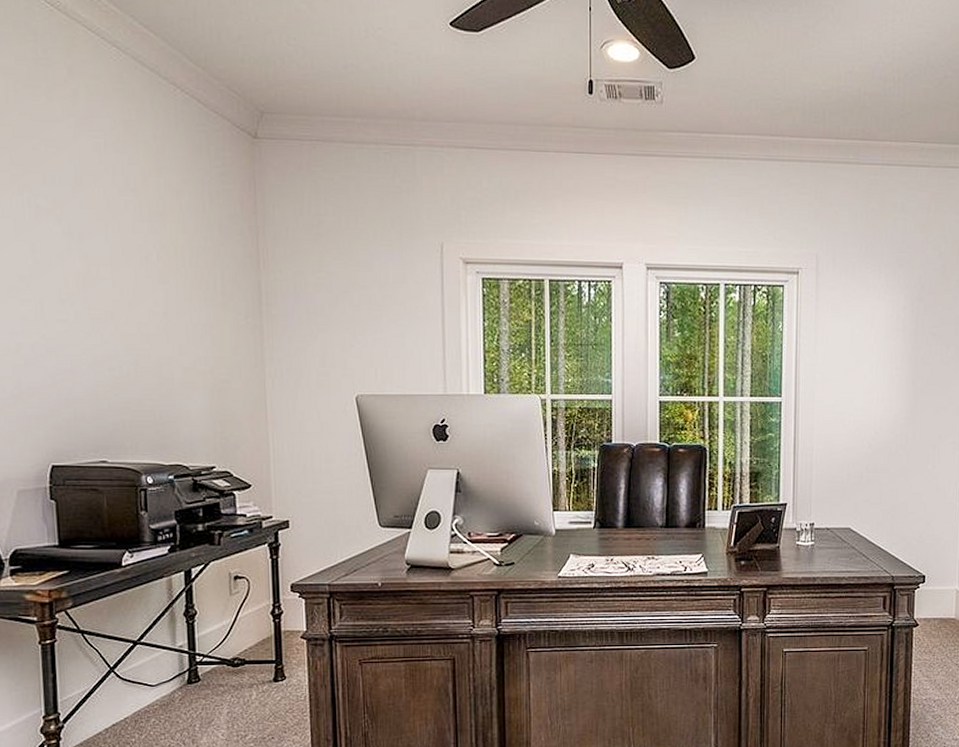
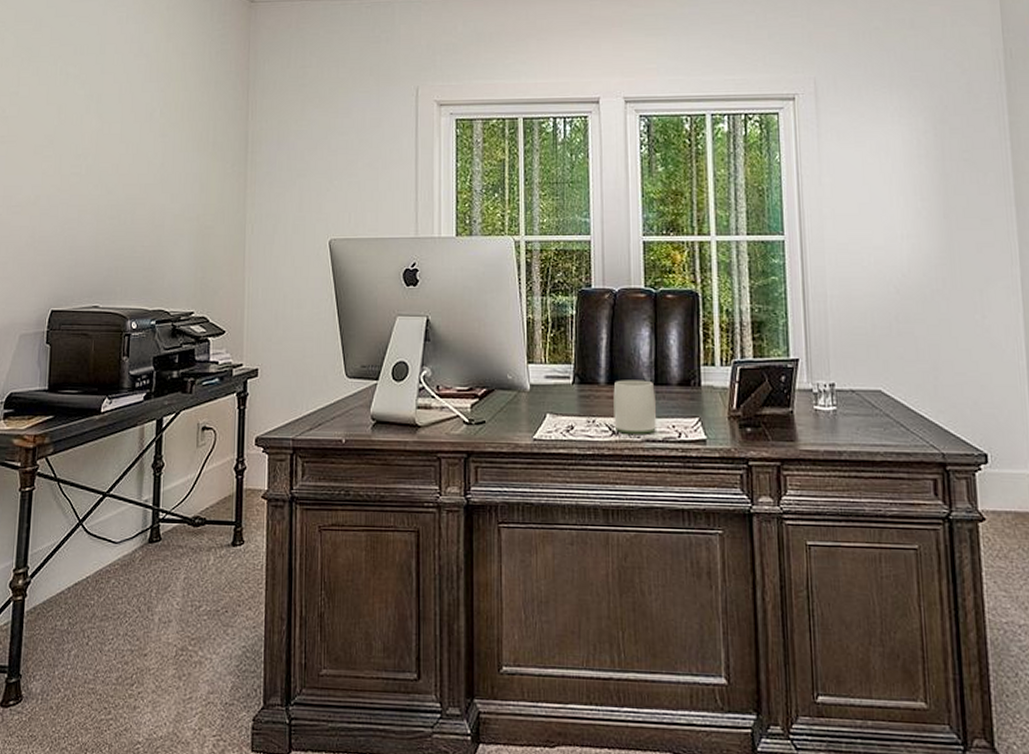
mug: none [629,523,667,569] -> present [613,380,657,434]

